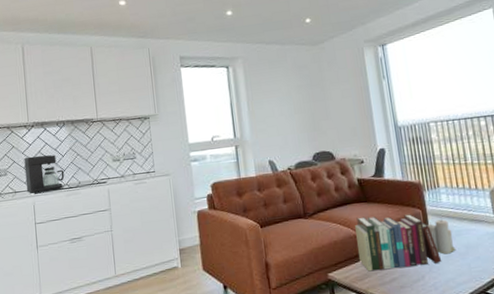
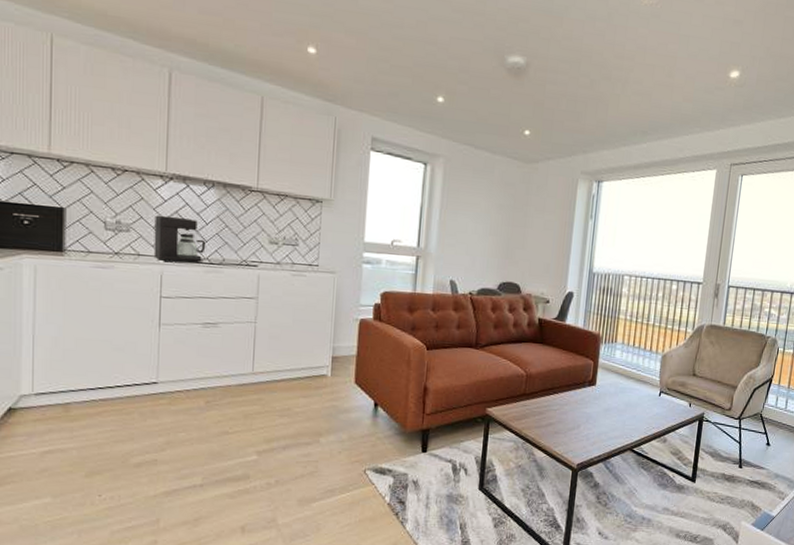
books: present [355,214,441,272] -> none [520,357,600,416]
candle: present [427,218,456,255] -> none [595,373,617,409]

